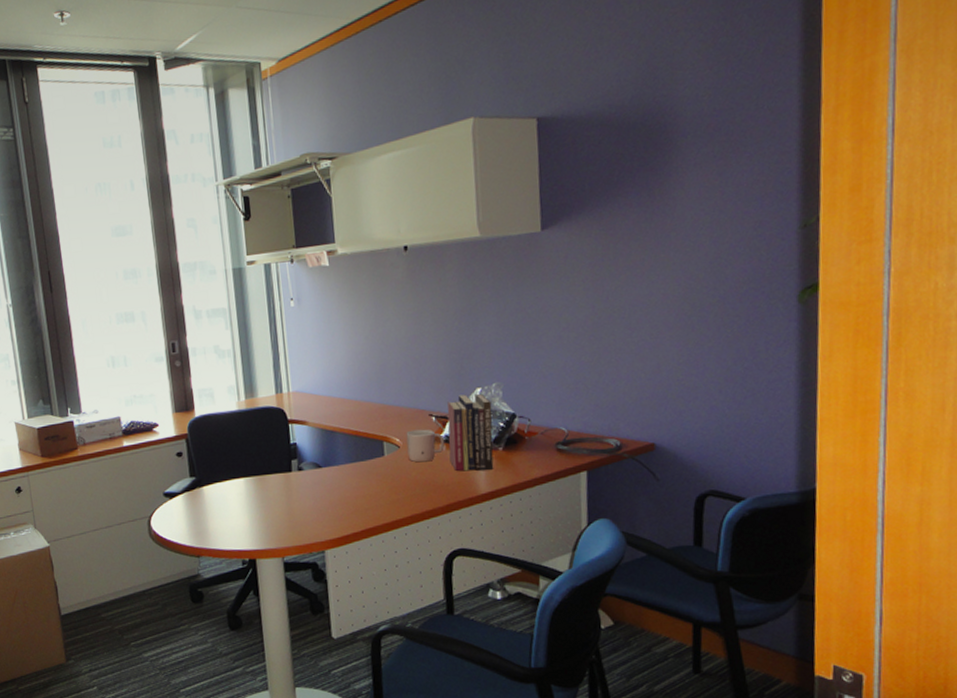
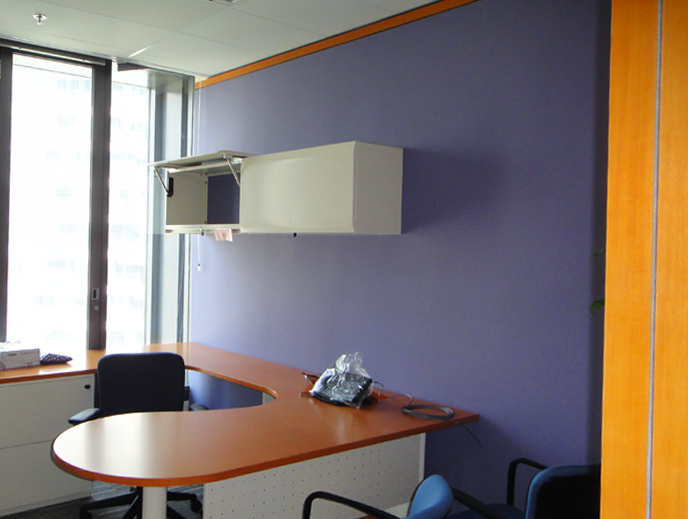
mug: present [406,429,444,463] -> none [282,385,312,413]
books: present [447,393,494,471] -> none [316,359,353,424]

